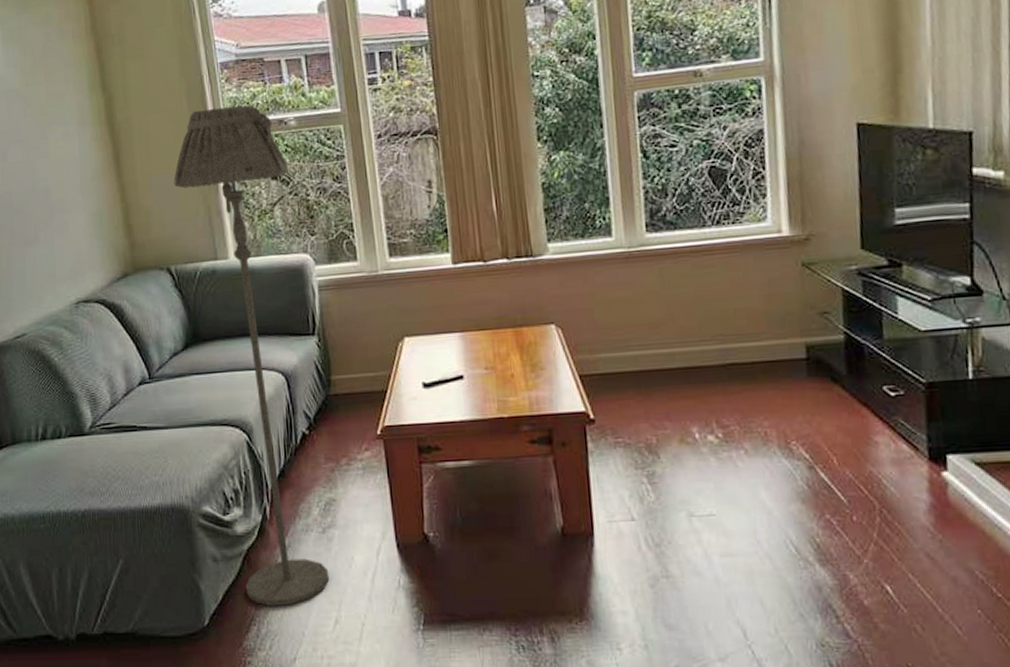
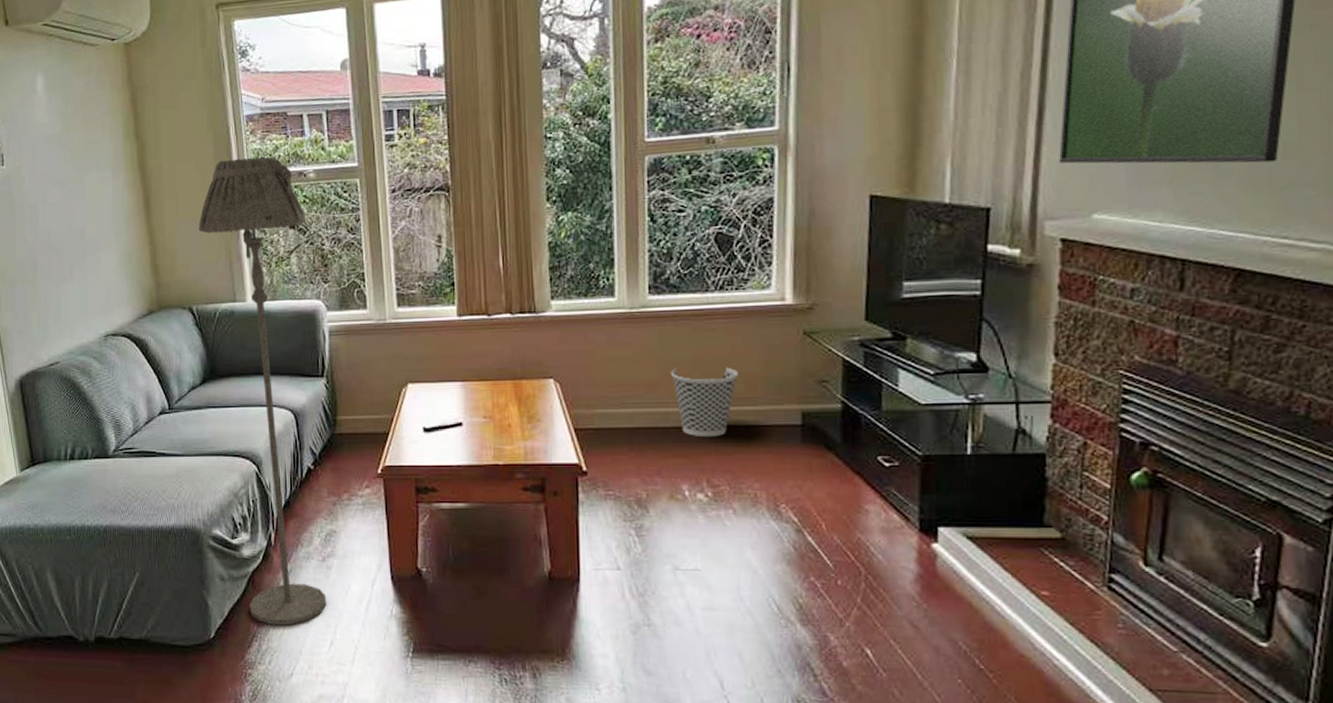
wastebasket: none [672,303,741,377] -> present [670,367,739,438]

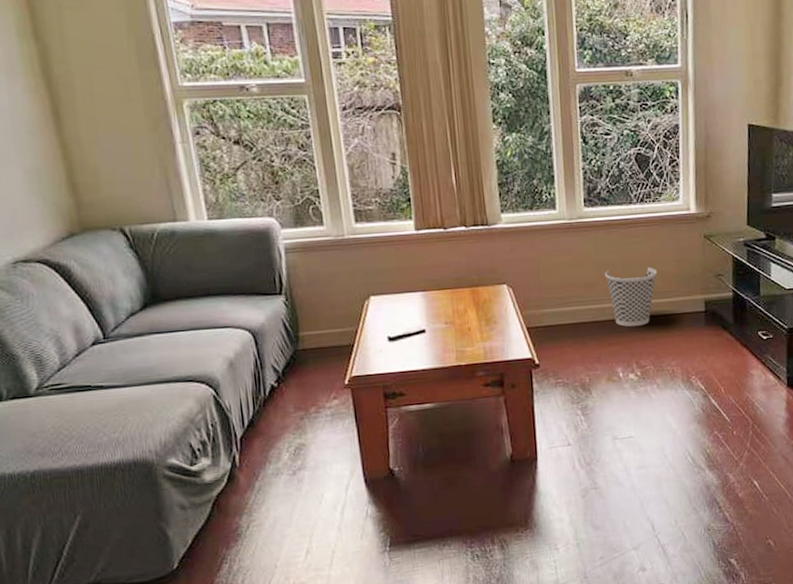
floor lamp: present [198,156,327,626] -> none [124,67,301,545]

